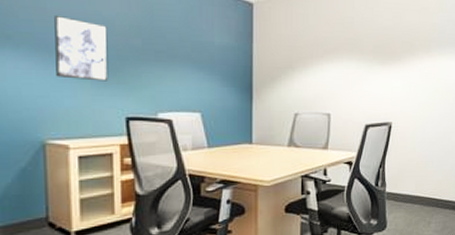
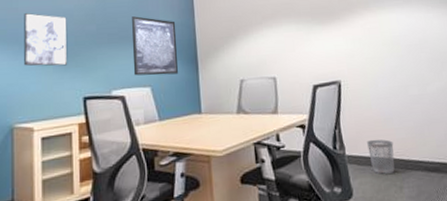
wall art: none [182,34,232,101] -> present [132,16,178,76]
wastebasket: none [406,179,430,210] -> present [367,139,395,174]

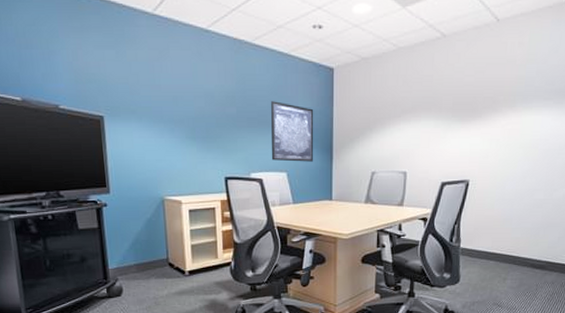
wall art: present [24,13,68,66] -> none [167,91,210,146]
wastebasket: present [367,139,395,174] -> none [482,236,507,266]

